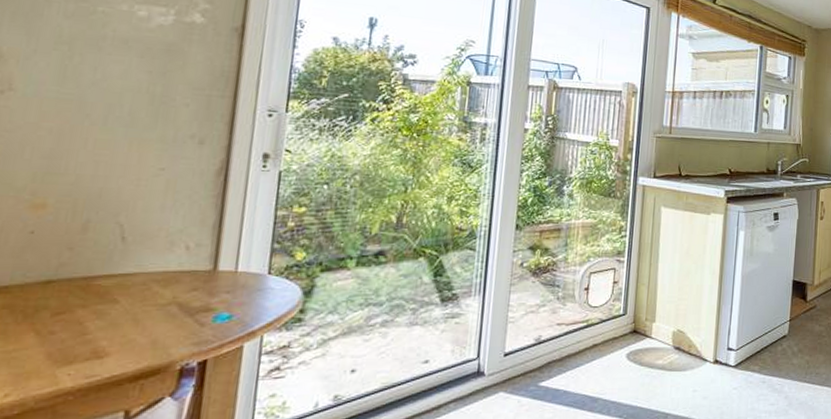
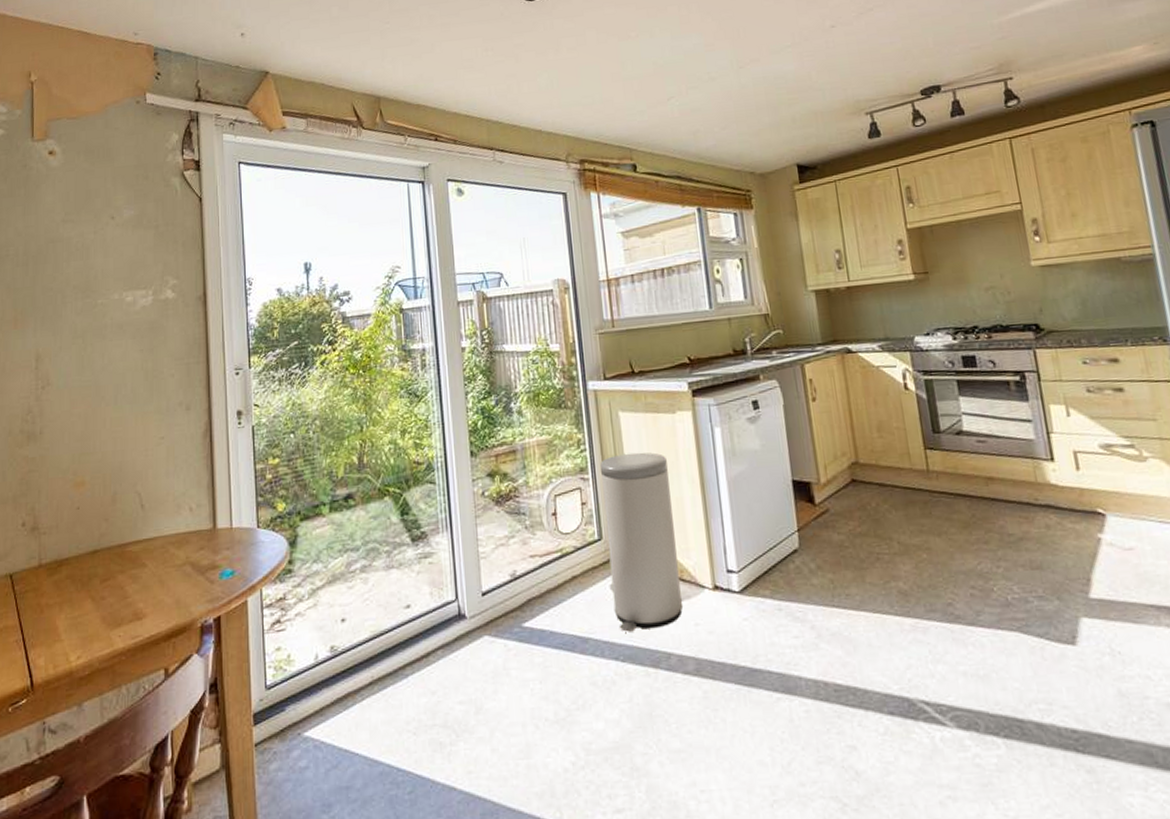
pedal bin: none [626,243,695,395] -> present [600,452,683,632]

